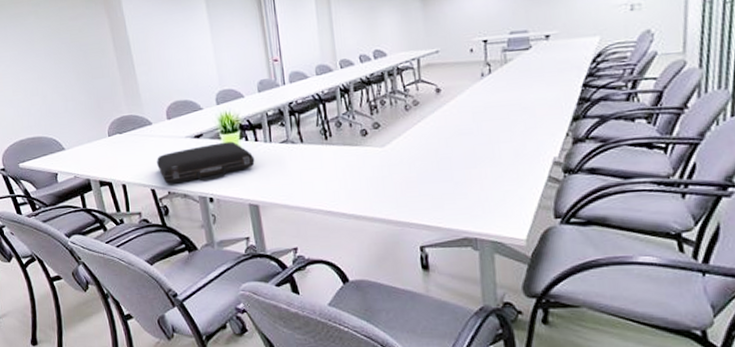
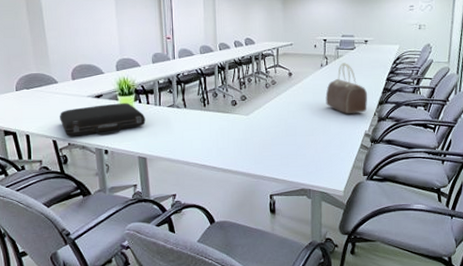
handbag: none [490,68,555,136] -> present [325,63,368,114]

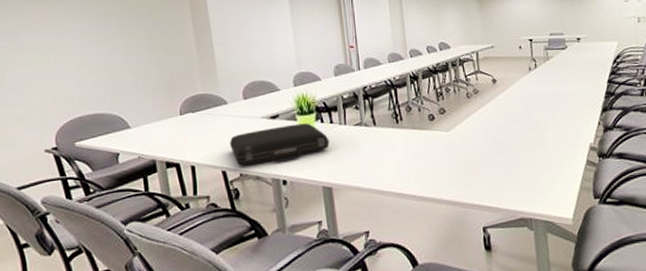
handbag: present [325,63,368,114] -> none [538,64,590,124]

